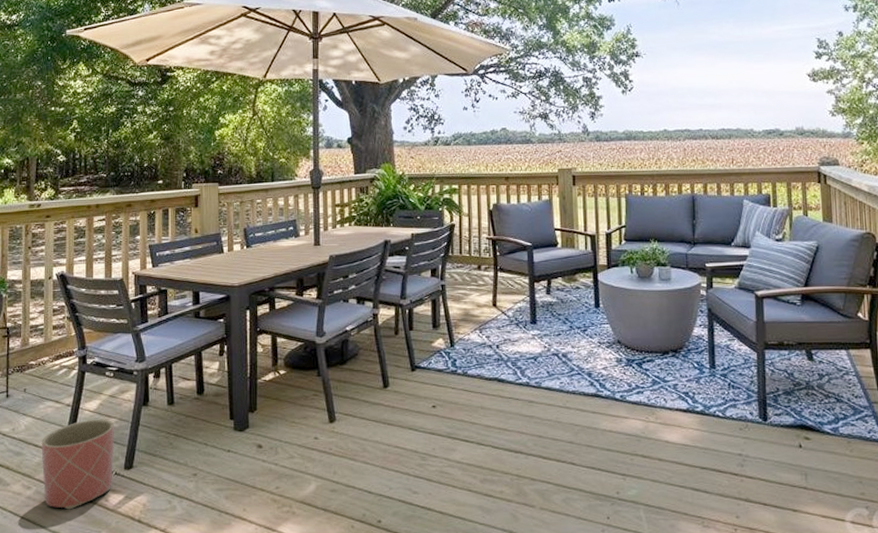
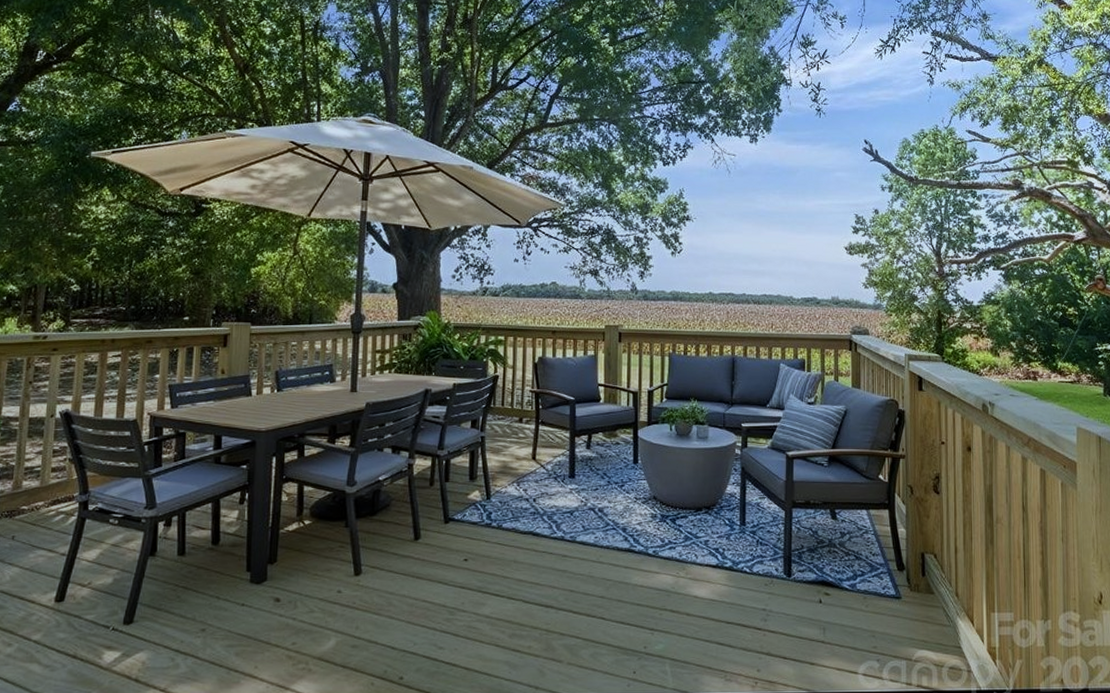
planter: present [41,419,114,510] -> none [27,570,115,669]

